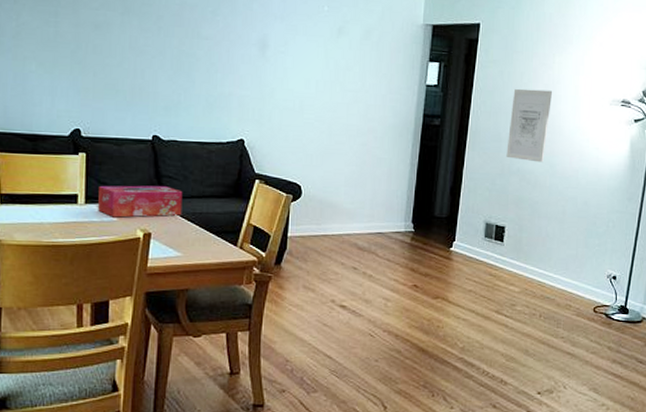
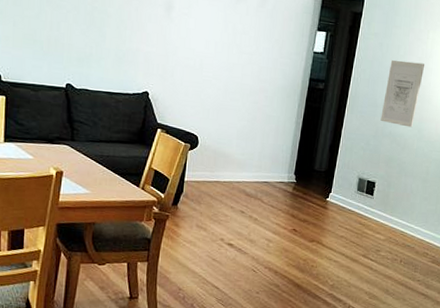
tissue box: present [98,185,183,218] -> none [16,126,92,157]

